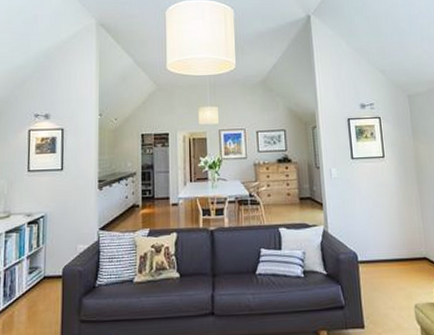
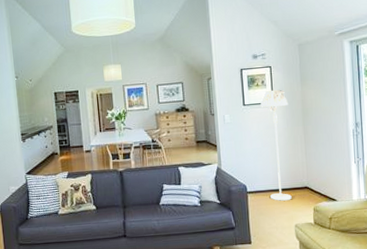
floor lamp: none [370,142,409,274] -> present [260,89,292,201]

